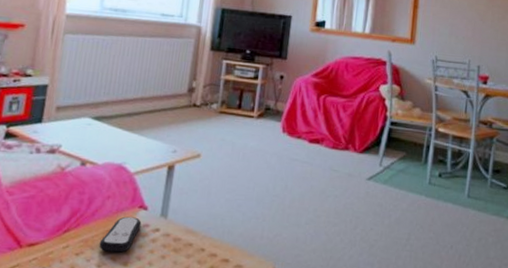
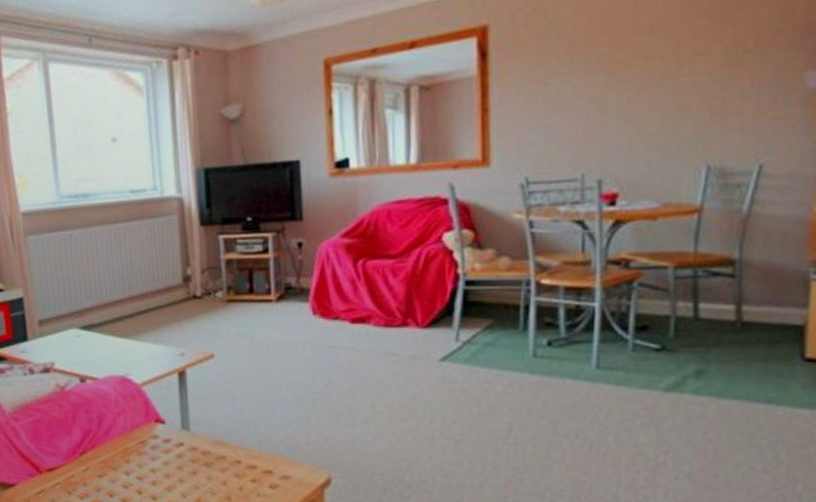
remote control: present [99,216,142,253] -> none [120,432,162,471]

